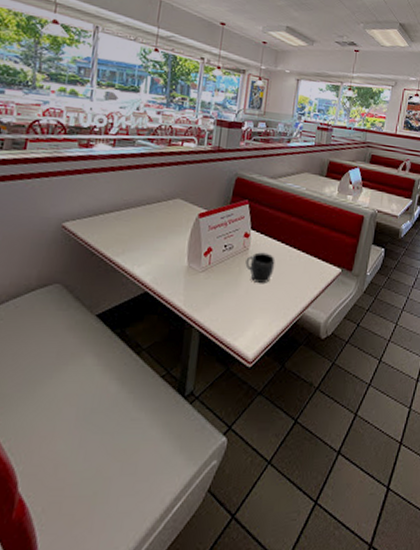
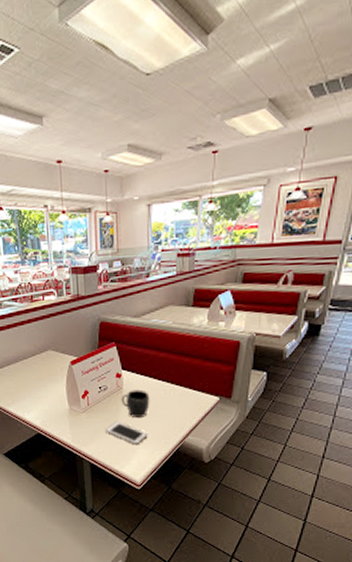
cell phone: none [223,286,268,315] -> present [105,422,148,446]

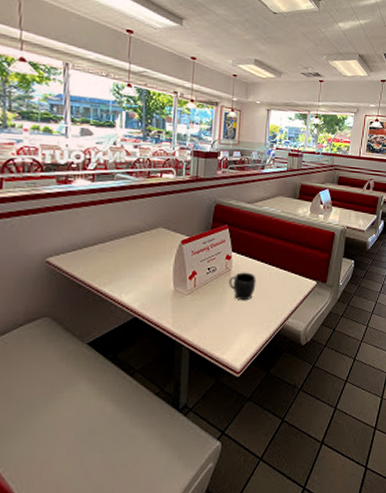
cell phone: present [105,422,148,446] -> none [210,305,252,330]

